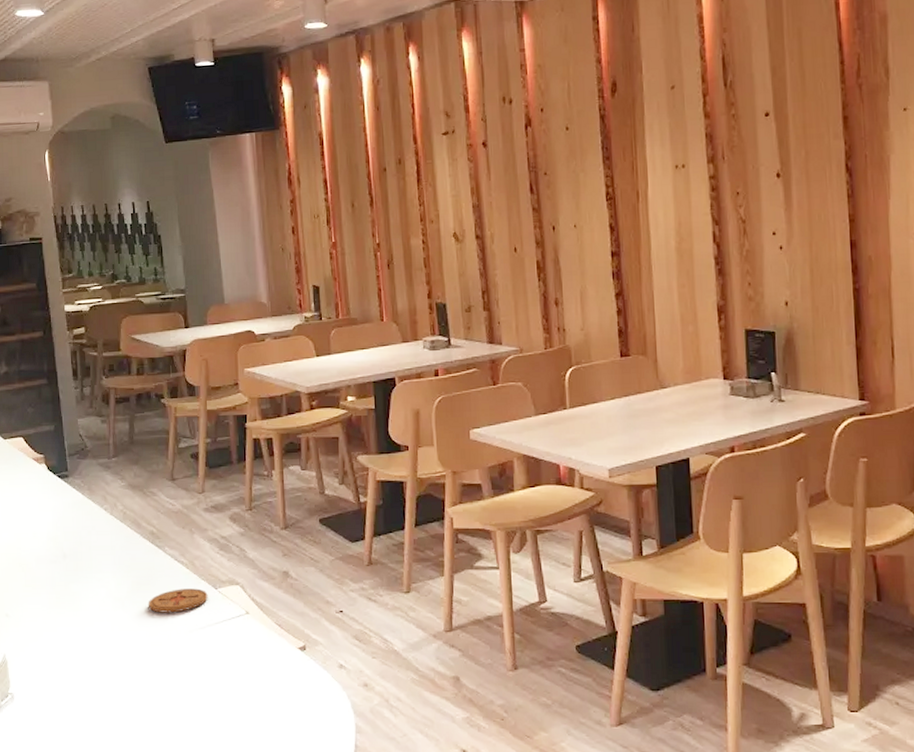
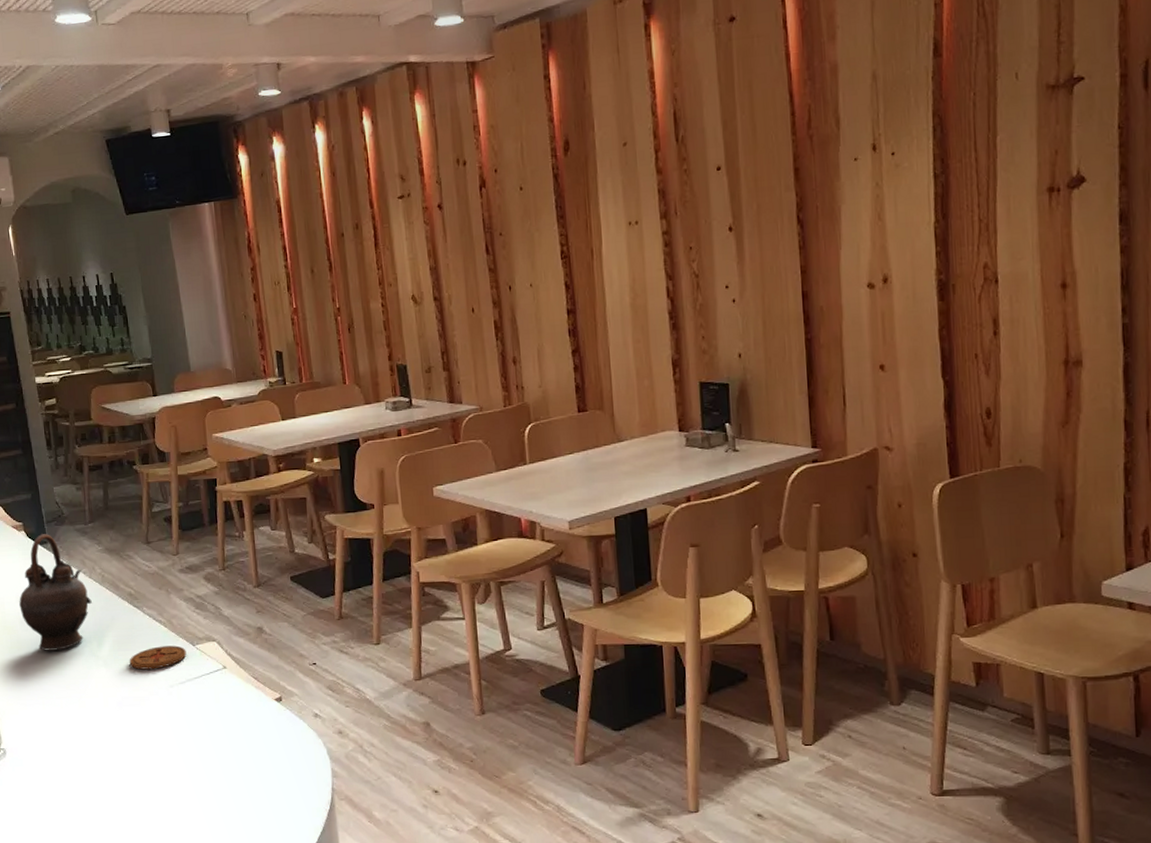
teapot: none [36,467,112,590] -> present [19,534,92,651]

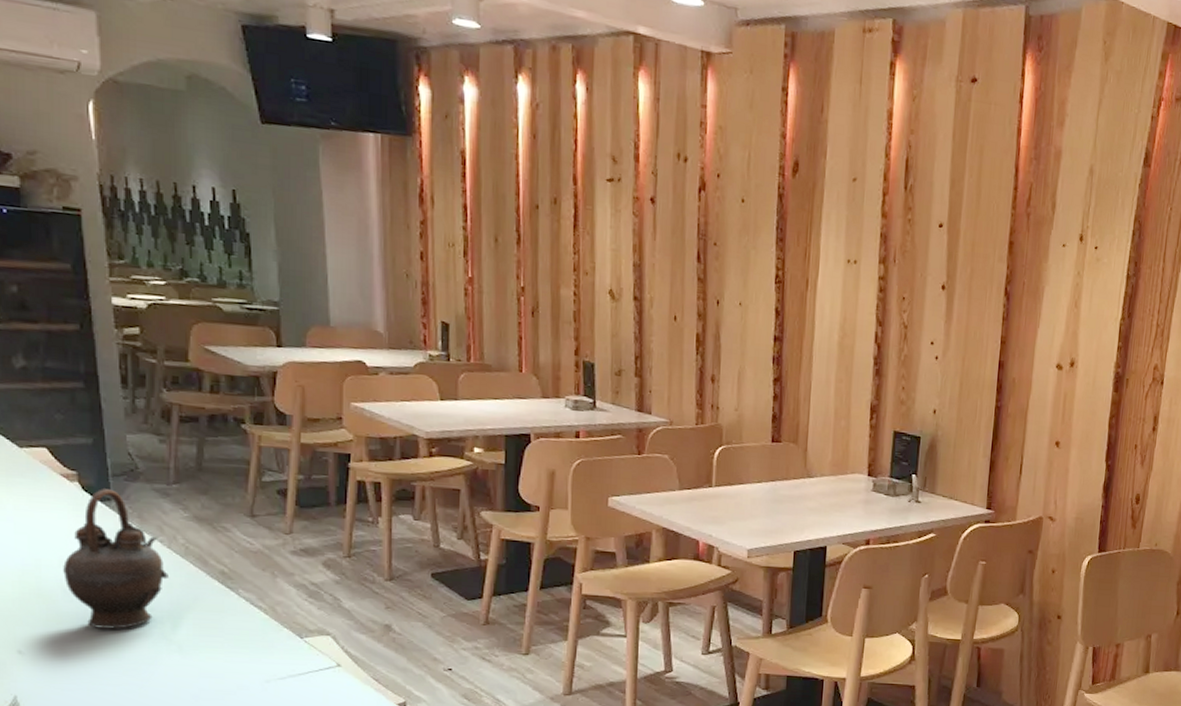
coaster: present [129,645,187,670] -> none [213,635,291,661]

